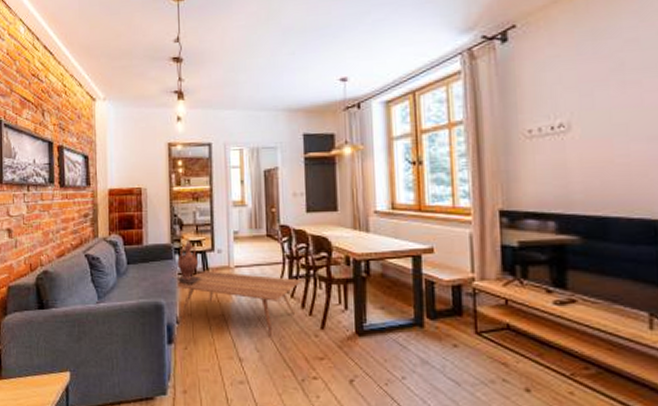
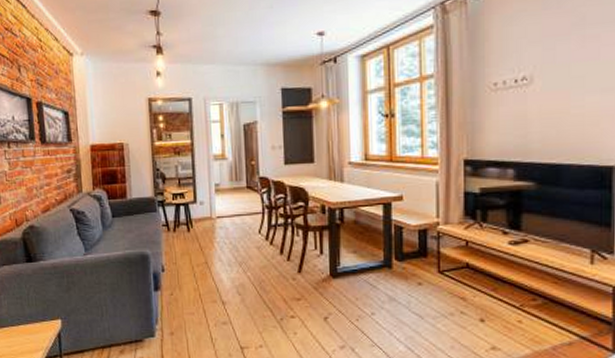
coffee table: present [175,270,301,336] -> none [160,221,280,280]
lidded ewer: present [176,240,201,285] -> none [161,193,184,236]

